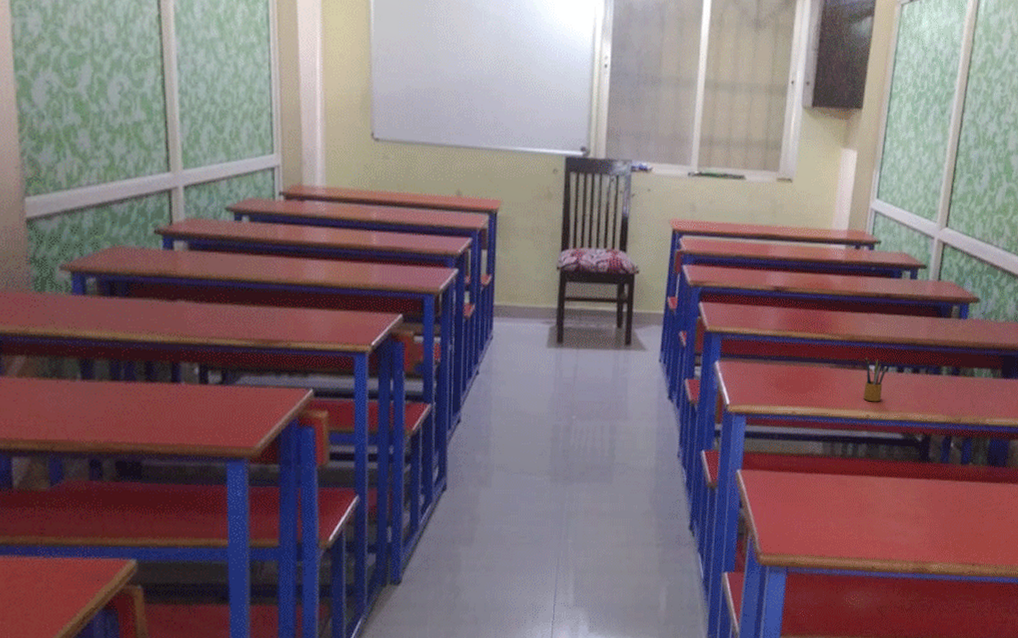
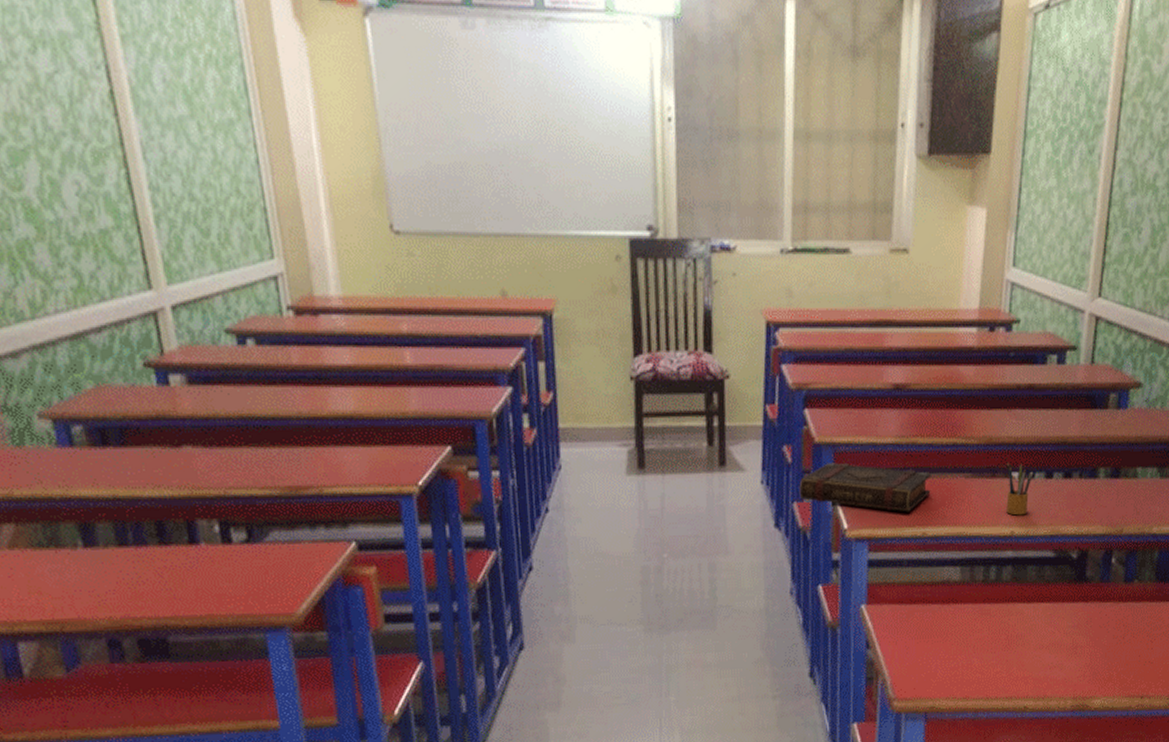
book: none [690,348,803,393] -> present [799,462,932,512]

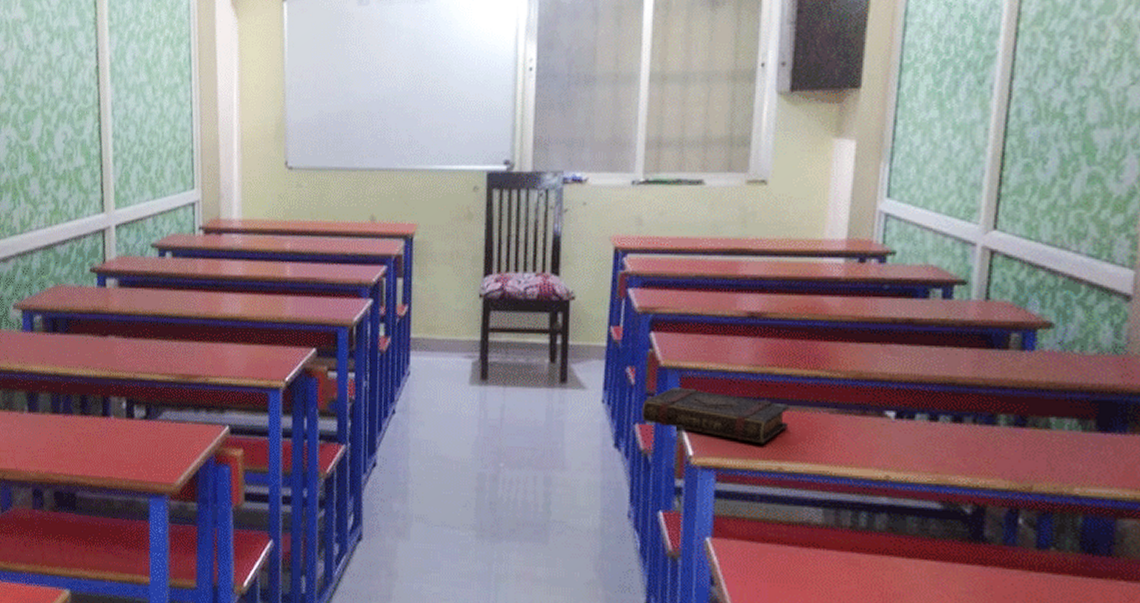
pencil box: present [1006,462,1034,516] -> none [879,400,914,459]

